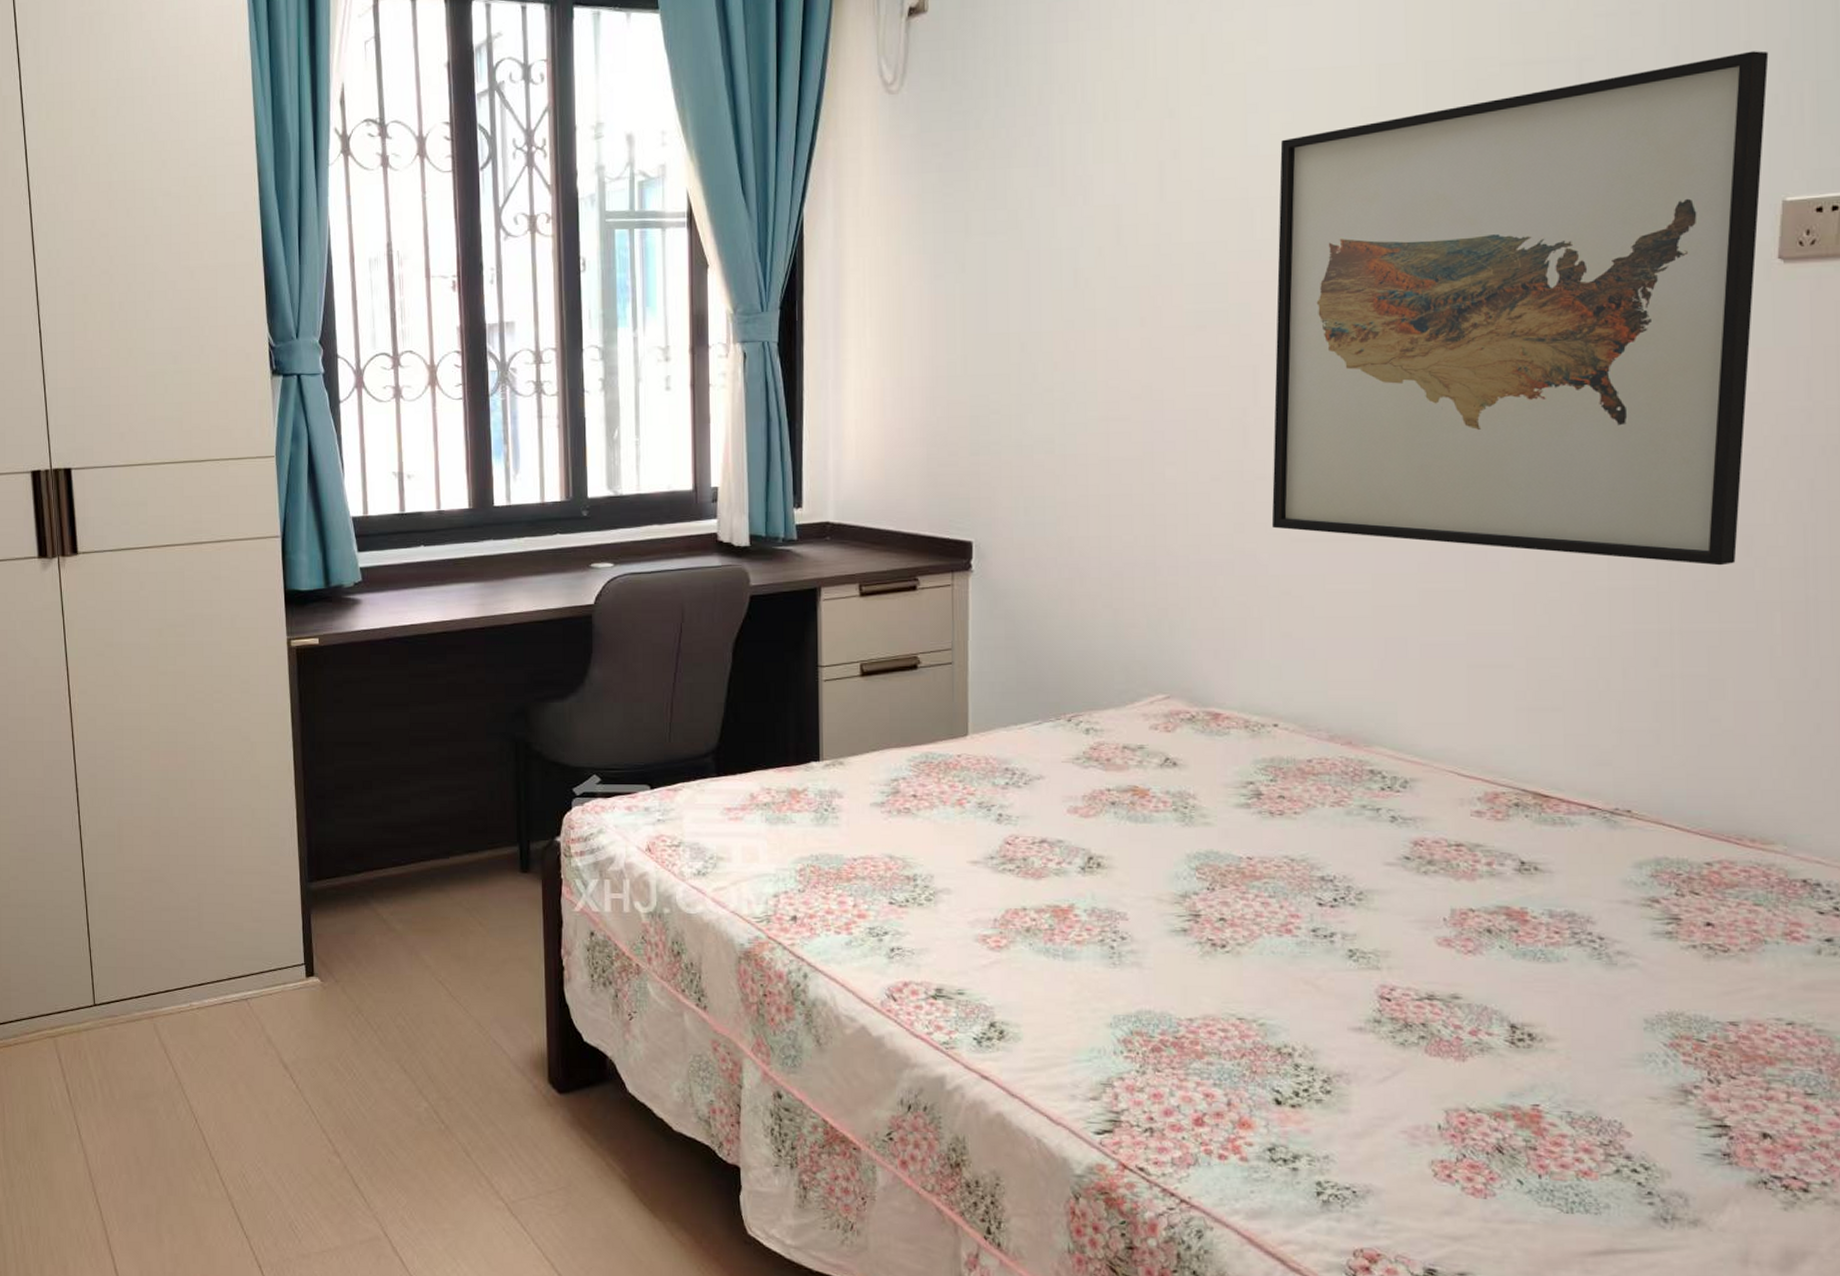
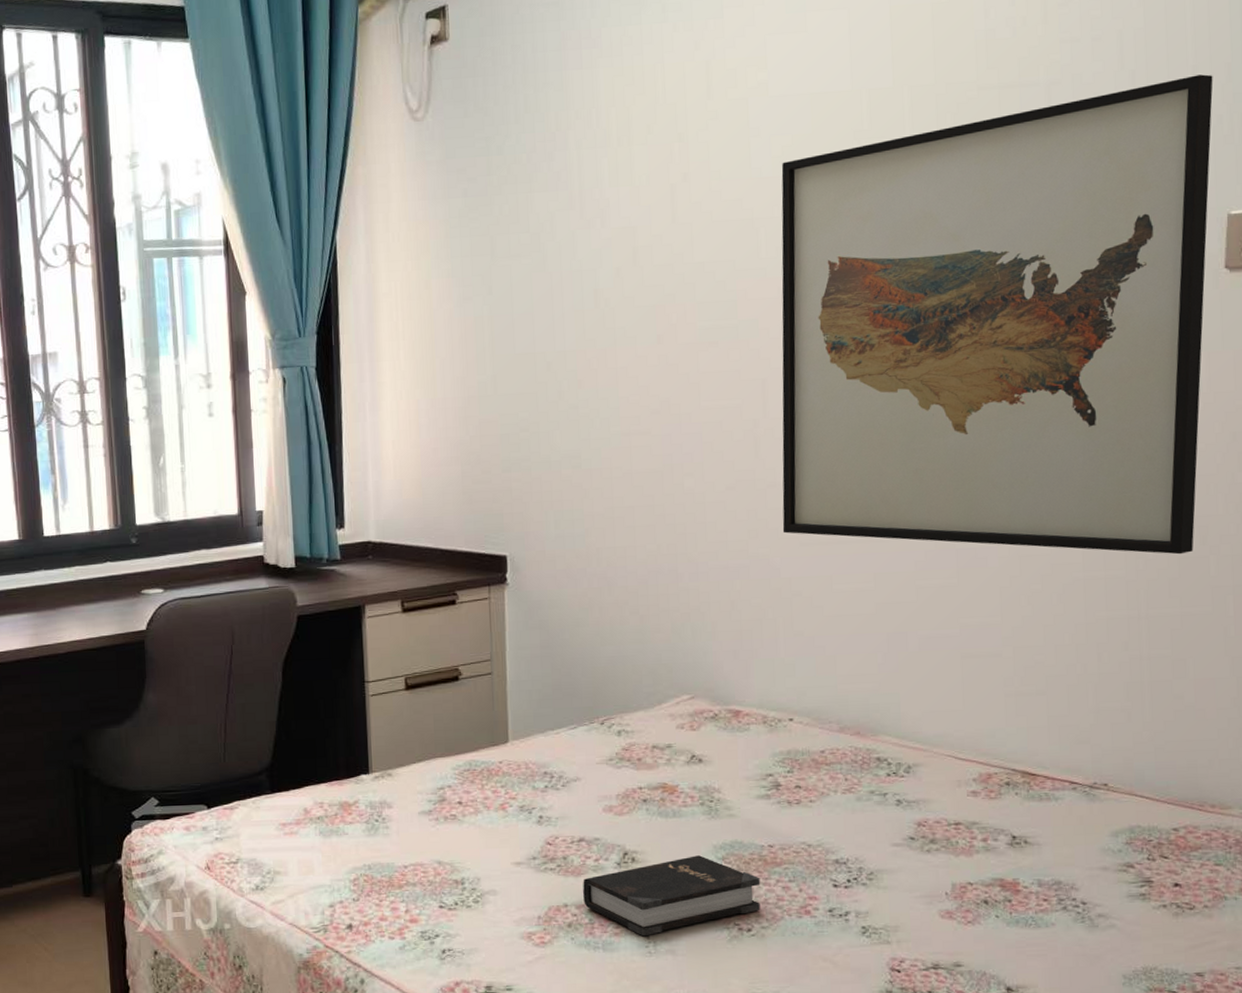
hardback book: none [1043,864,1237,947] -> present [583,855,761,937]

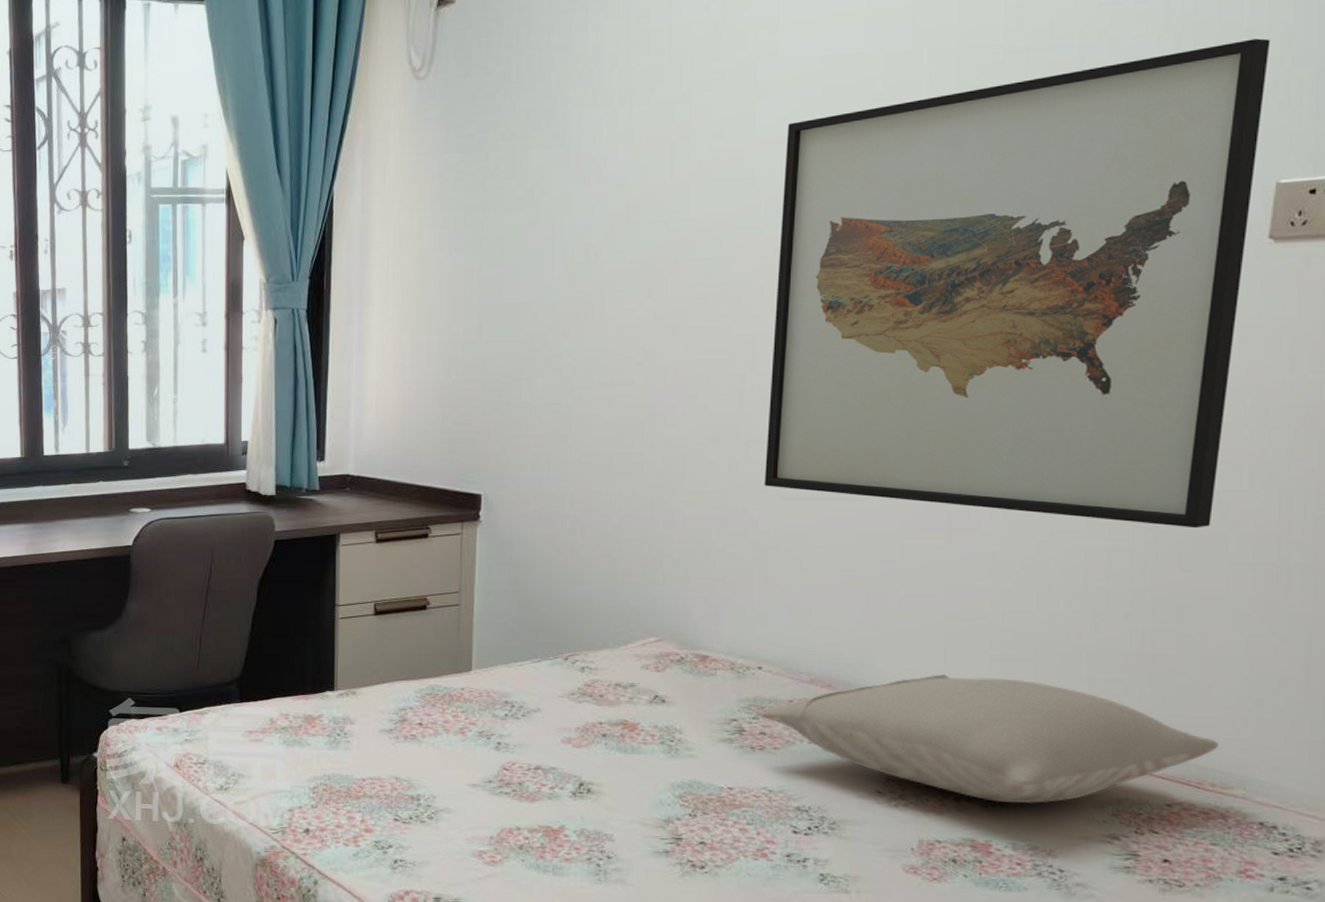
hardback book: present [583,855,761,937] -> none [536,791,717,865]
pillow: none [794,714,1215,840] -> present [759,674,1218,804]

